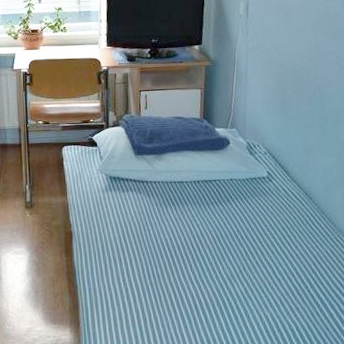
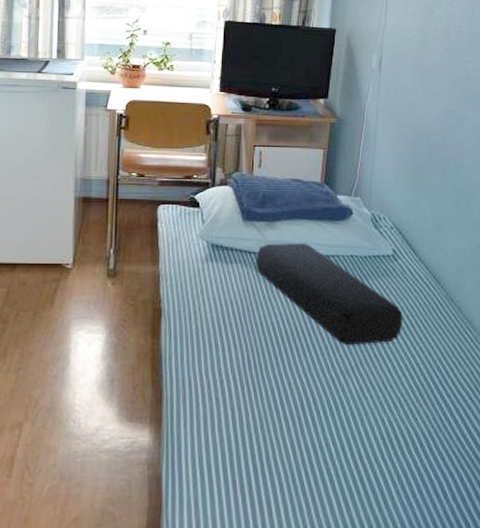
cushion: none [148,171,280,256] -> present [256,243,403,346]

